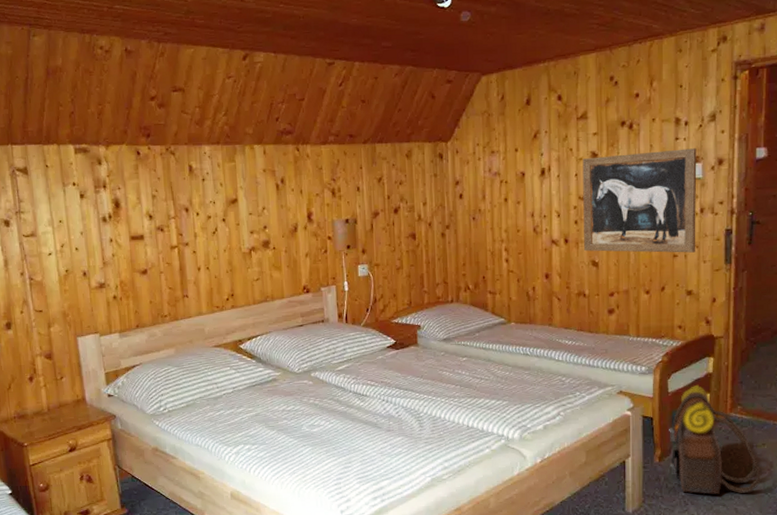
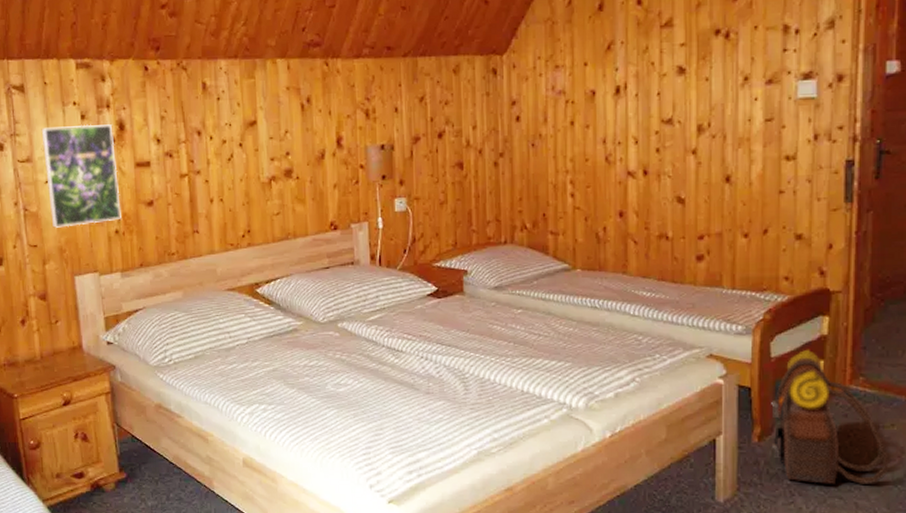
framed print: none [44,202,119,295] -> present [41,124,121,228]
wall art: present [582,148,697,253] -> none [666,61,810,189]

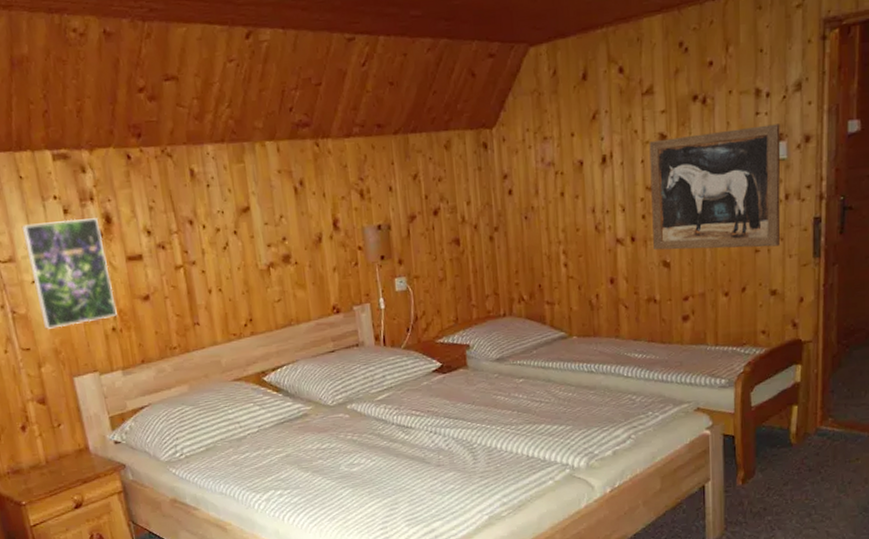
wall art: none [666,61,810,189] -> present [649,124,781,251]
backpack: present [771,349,889,484] -> none [752,396,854,517]

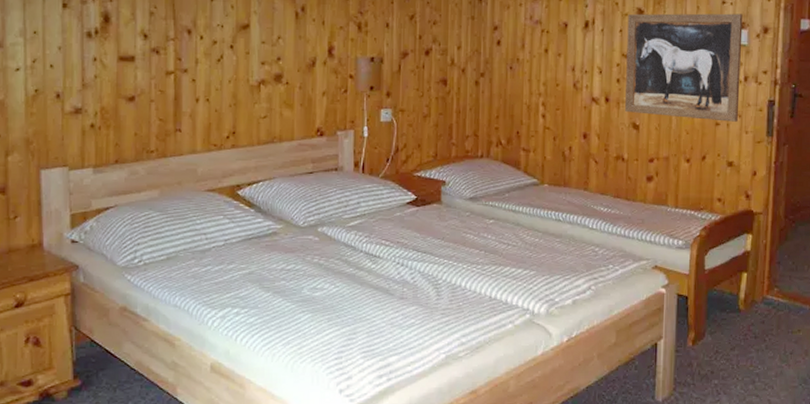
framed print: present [21,218,117,329] -> none [16,13,99,118]

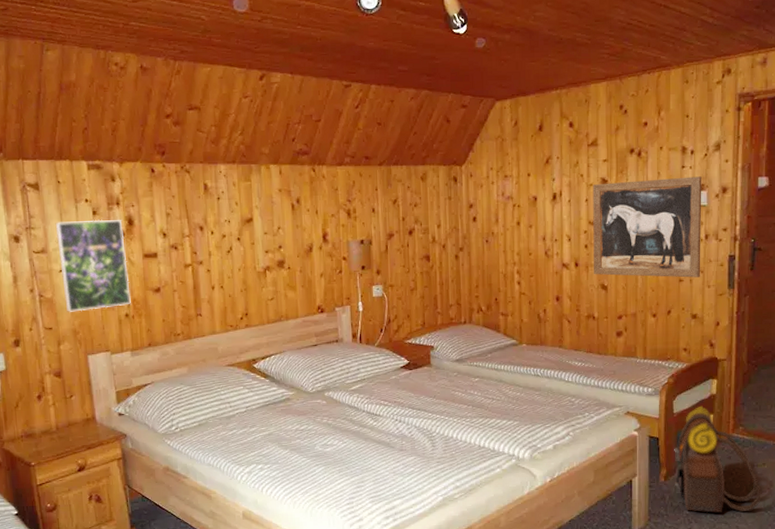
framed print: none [16,13,99,118] -> present [55,219,131,312]
backpack: none [704,263,795,383] -> present [674,405,761,513]

